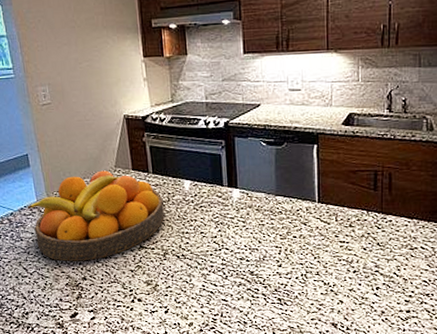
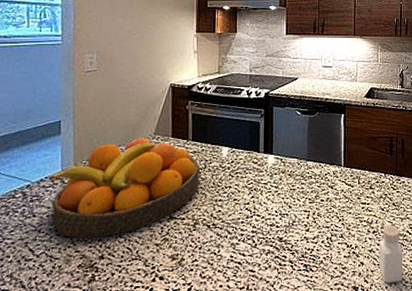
pepper shaker: none [360,265,389,322] -> present [379,224,403,283]

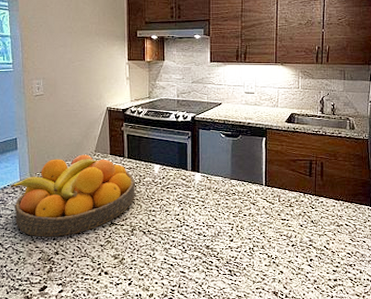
pepper shaker: present [379,224,403,283] -> none [297,240,320,290]

